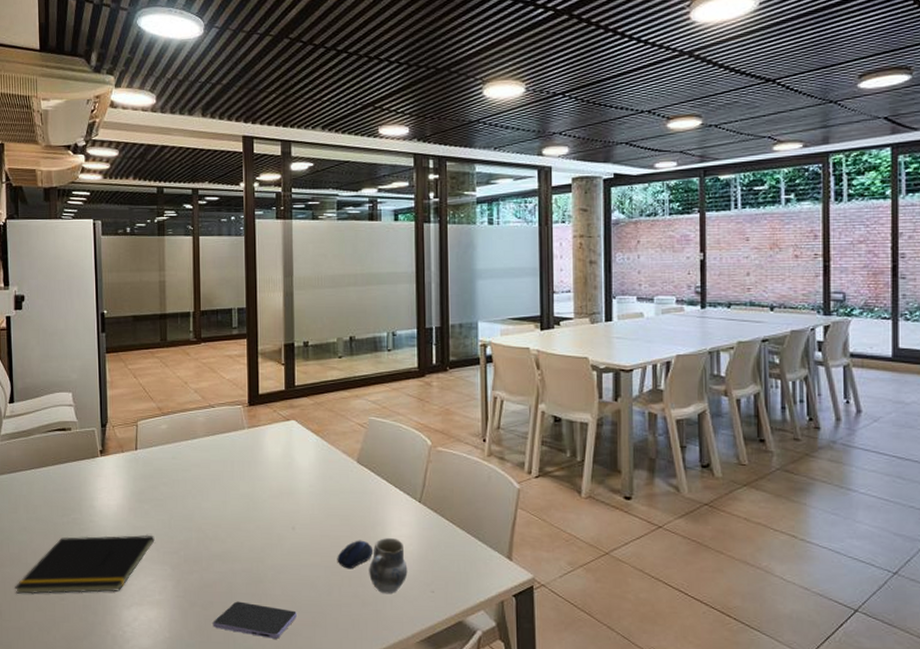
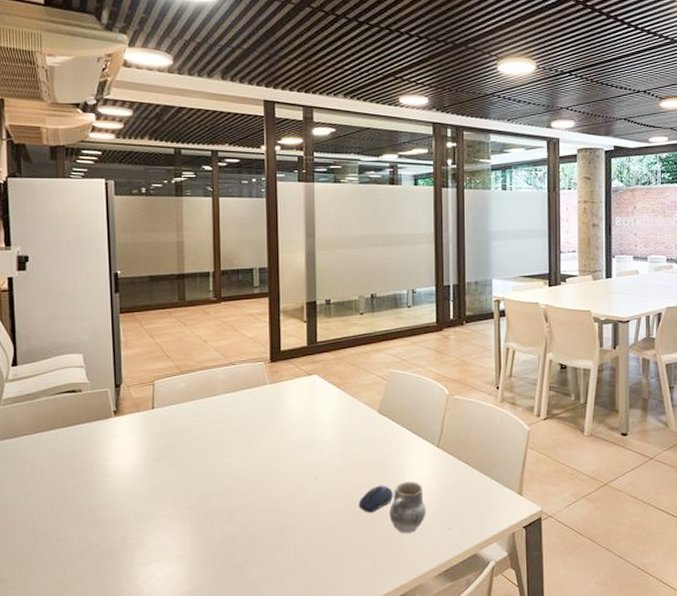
notepad: present [15,535,155,594] -> none [20,493,173,560]
smartphone: present [212,601,297,639] -> none [234,551,319,584]

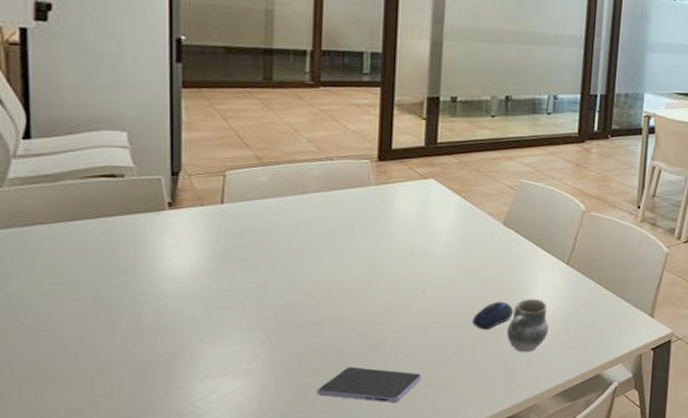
smartphone: none [234,551,319,584] -> present [316,367,421,402]

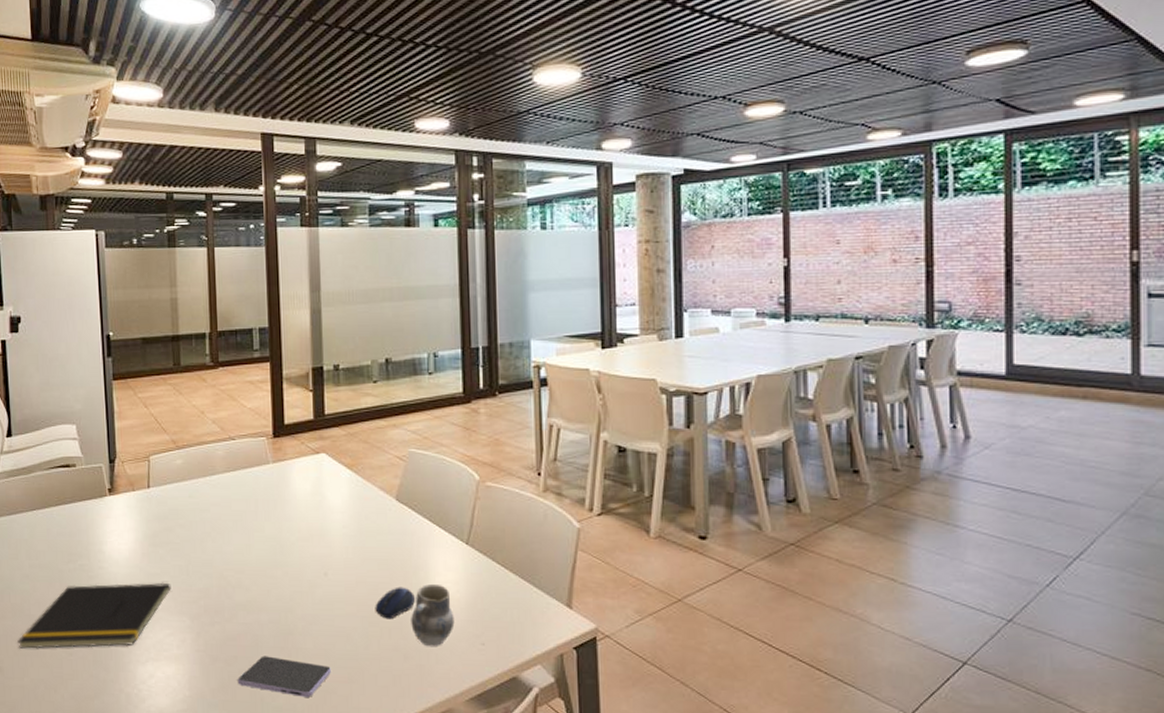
notepad: none [28,300,244,371] -> present [17,583,171,649]

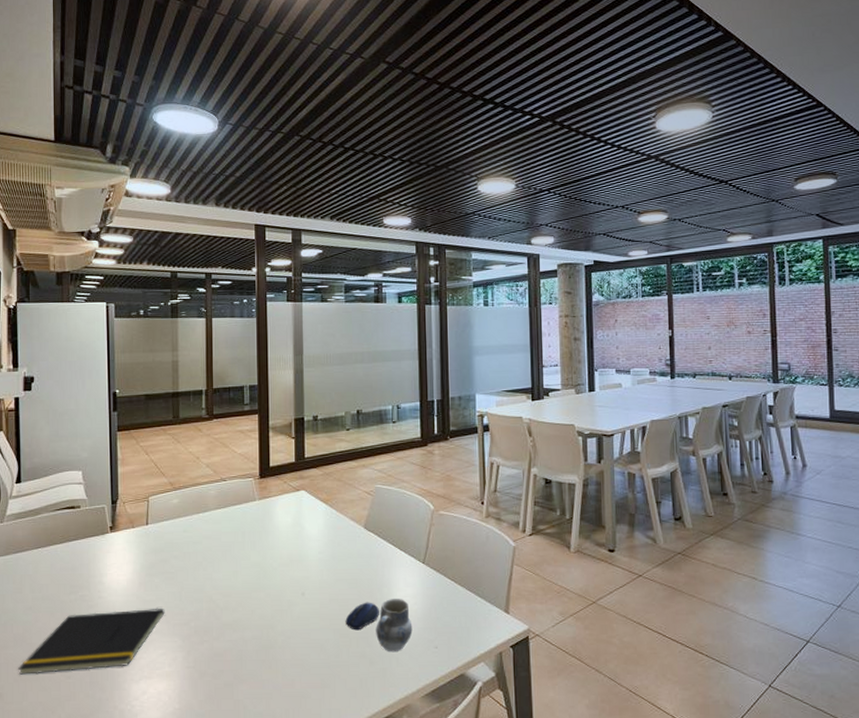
smartphone: present [237,656,331,697] -> none [223,668,306,703]

